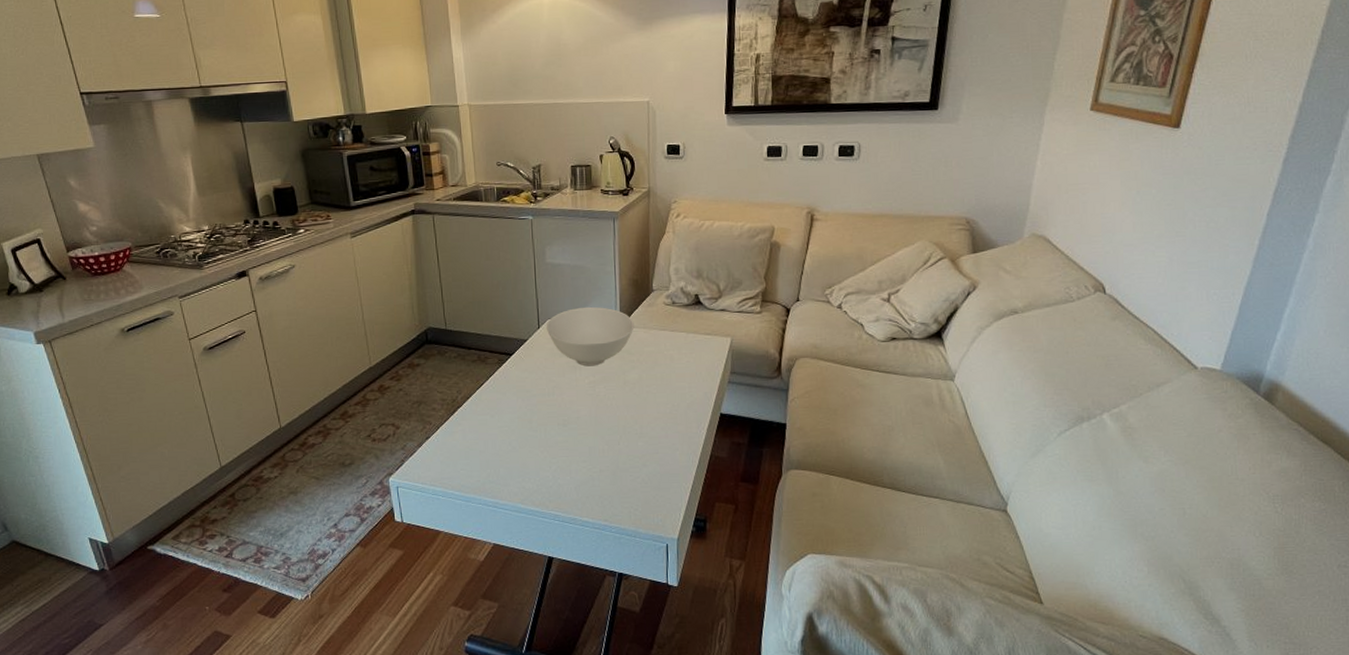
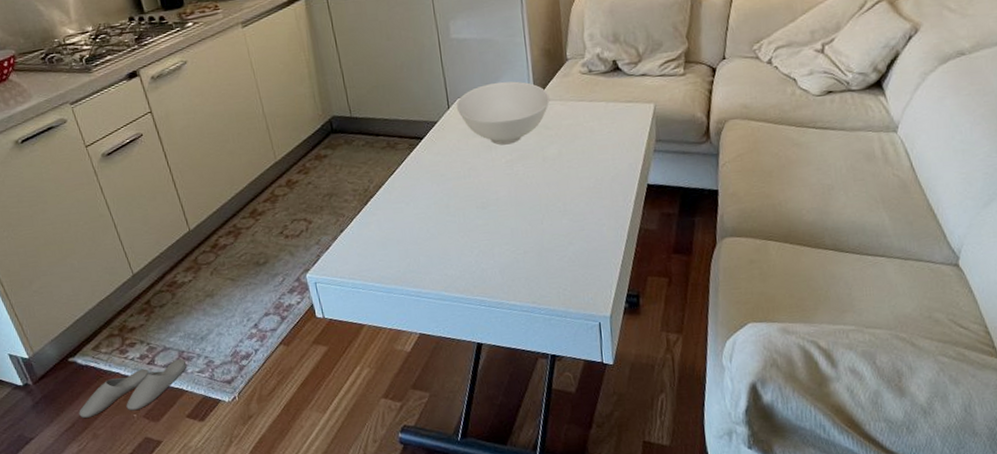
slippers: none [151,554,264,607] -> present [79,359,187,418]

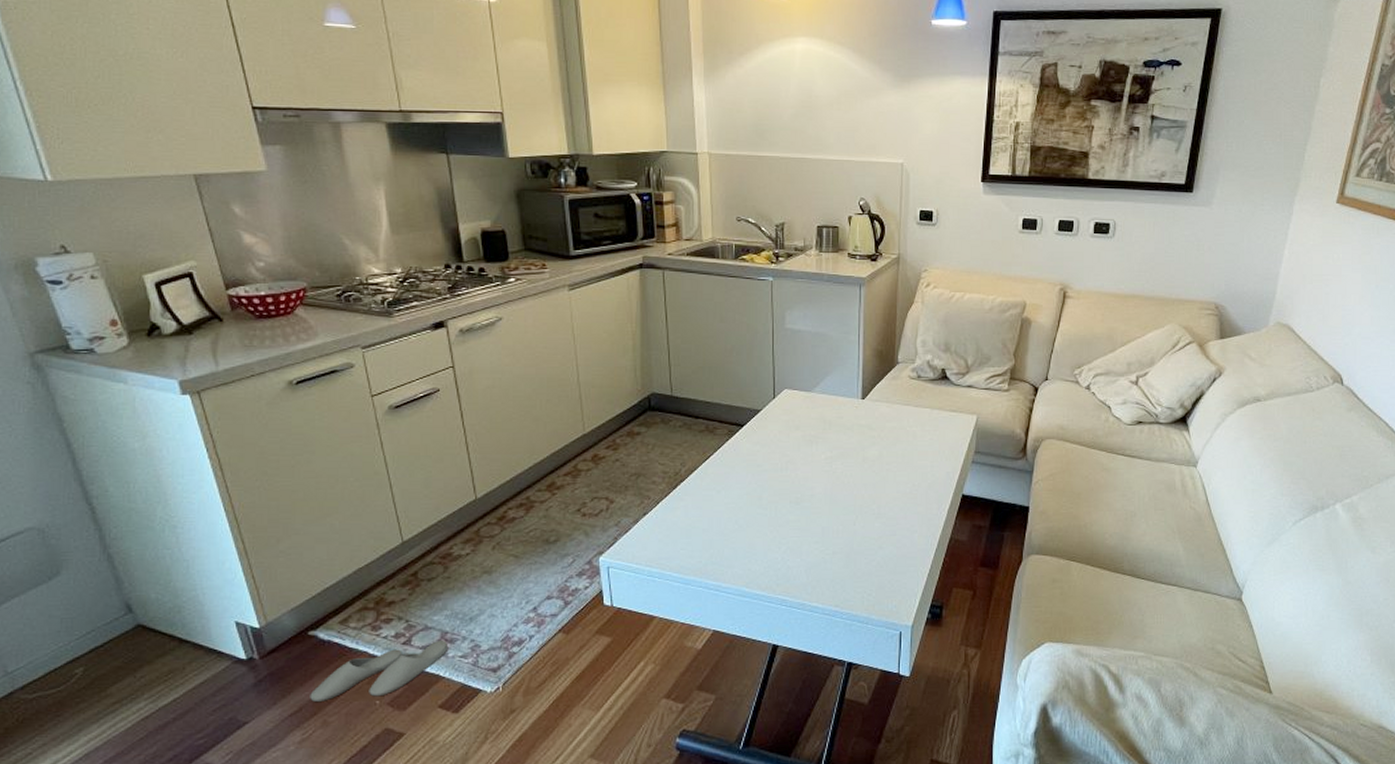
bowl: present [455,81,550,145] -> none [782,377,877,441]

